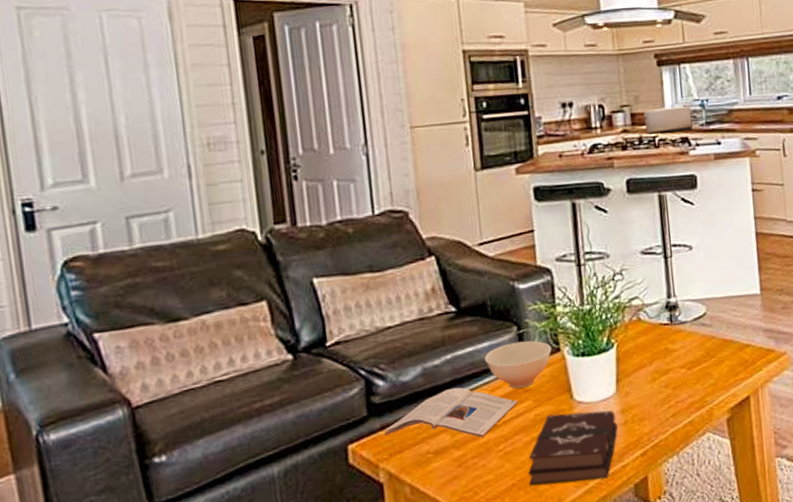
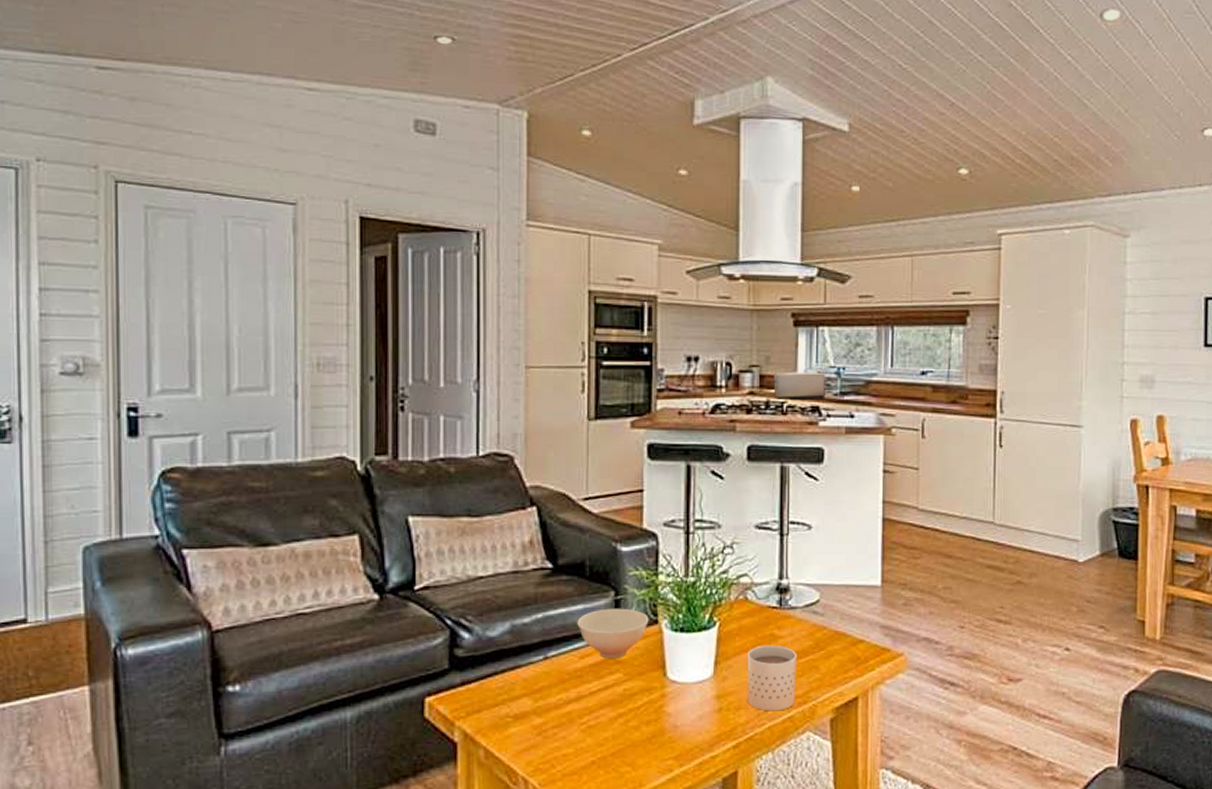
magazine: present [384,387,518,438] -> none [464,649,607,706]
hardback book: present [528,410,619,485] -> none [610,691,712,768]
mug: none [645,358,694,419] -> present [747,644,798,712]

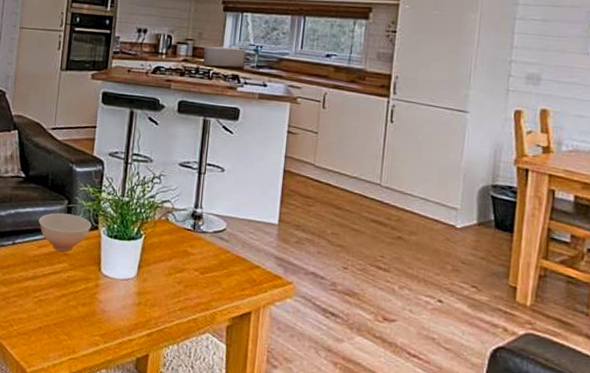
mug: present [747,644,798,712] -> none [161,258,204,313]

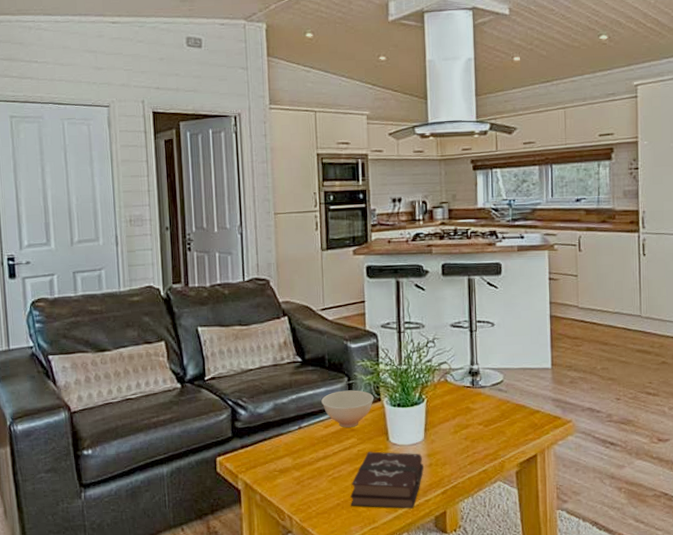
hardback book: none [53,279,133,346] -> present [350,451,425,509]
toaster: present [202,46,246,70] -> none [458,204,500,227]

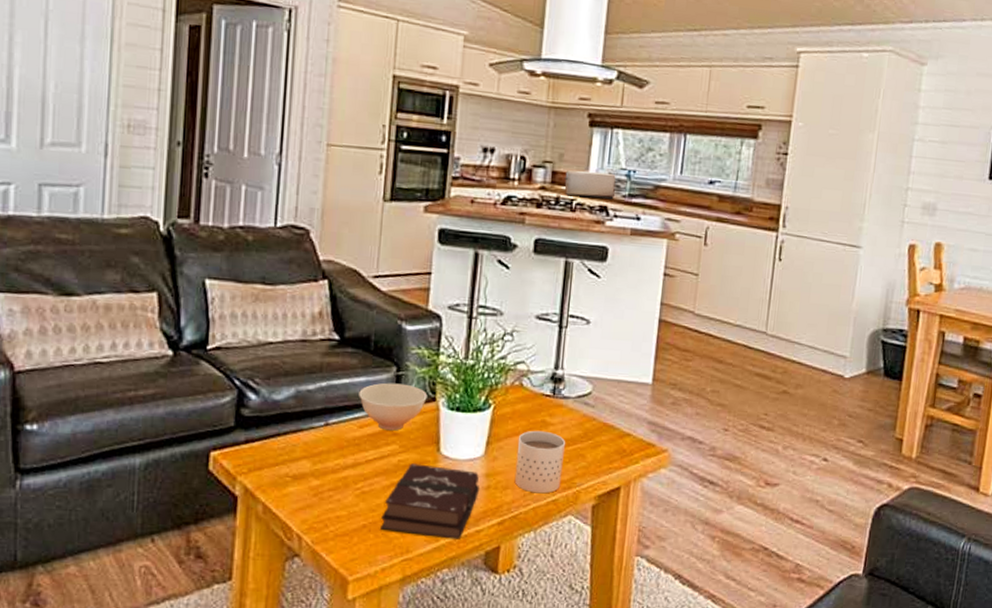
mug: none [449,415,488,466] -> present [514,430,566,494]
toaster: none [458,204,500,227] -> present [563,170,616,200]

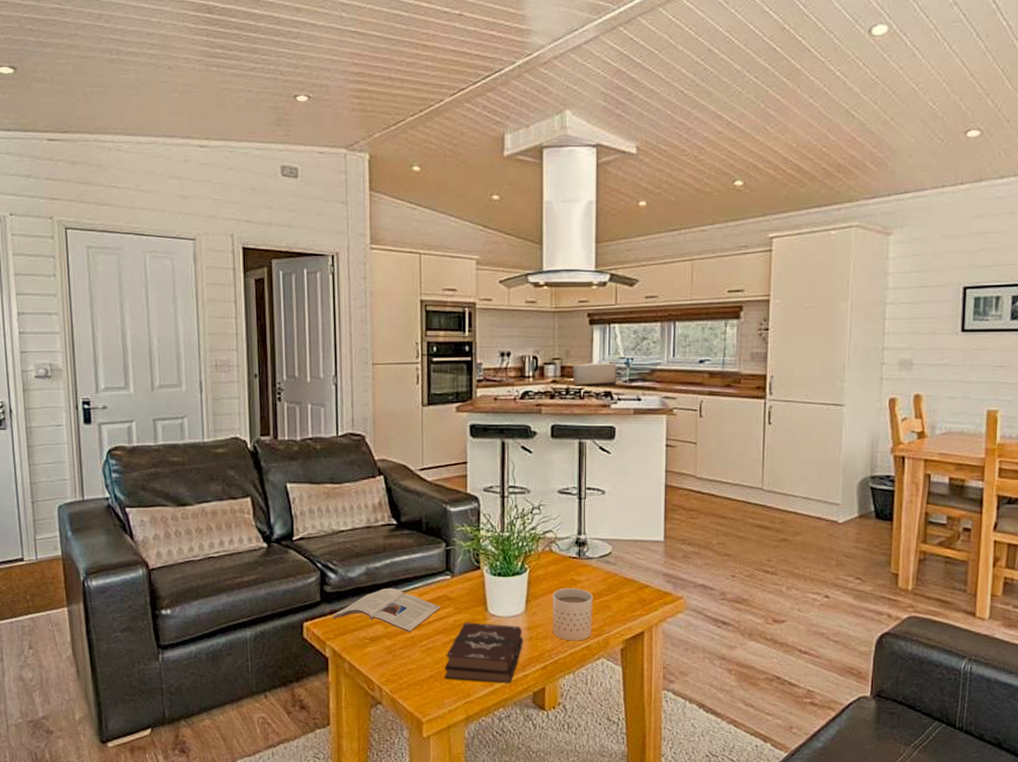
magazine: none [248,416,384,471] -> present [332,588,441,632]
bowl: present [359,382,427,431] -> none [417,556,473,596]

